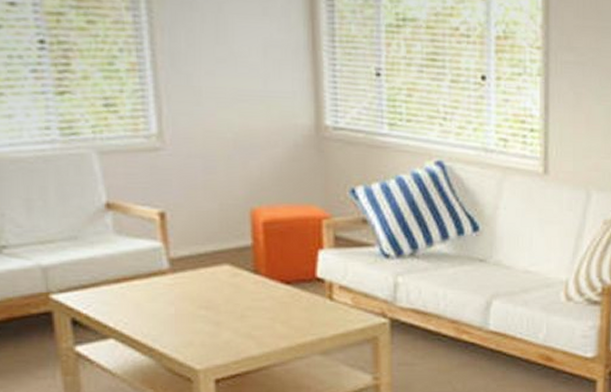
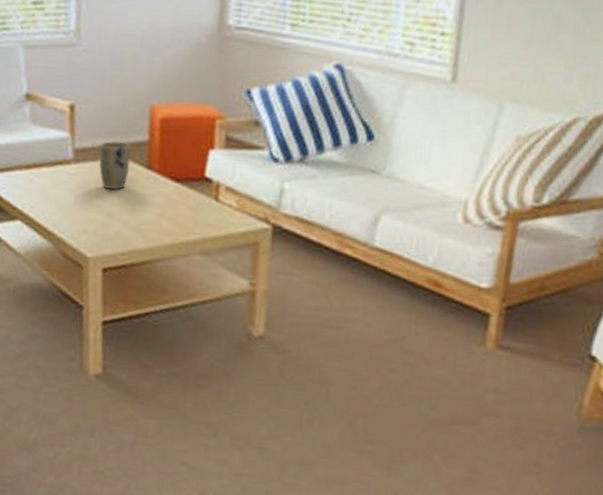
plant pot: none [199,247,235,297] -> present [99,140,131,190]

